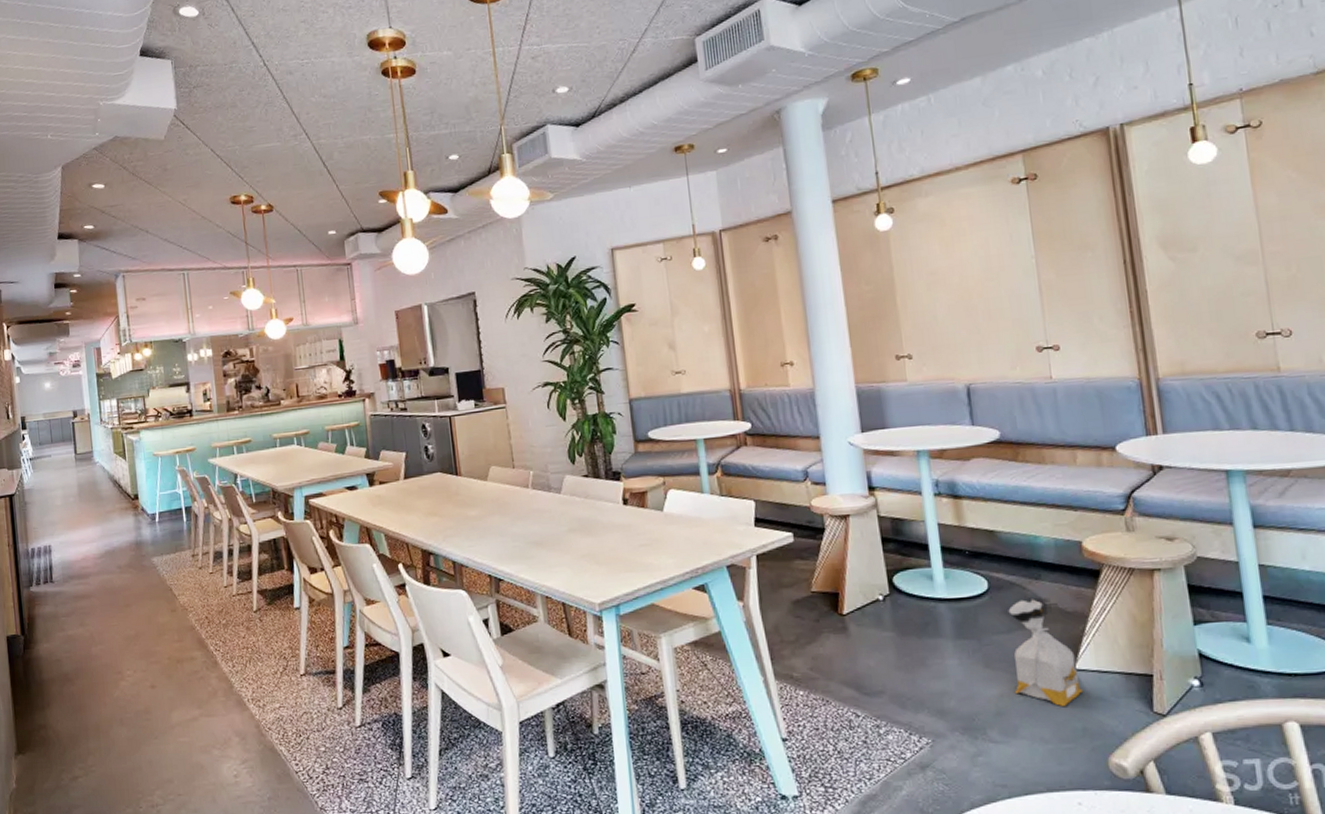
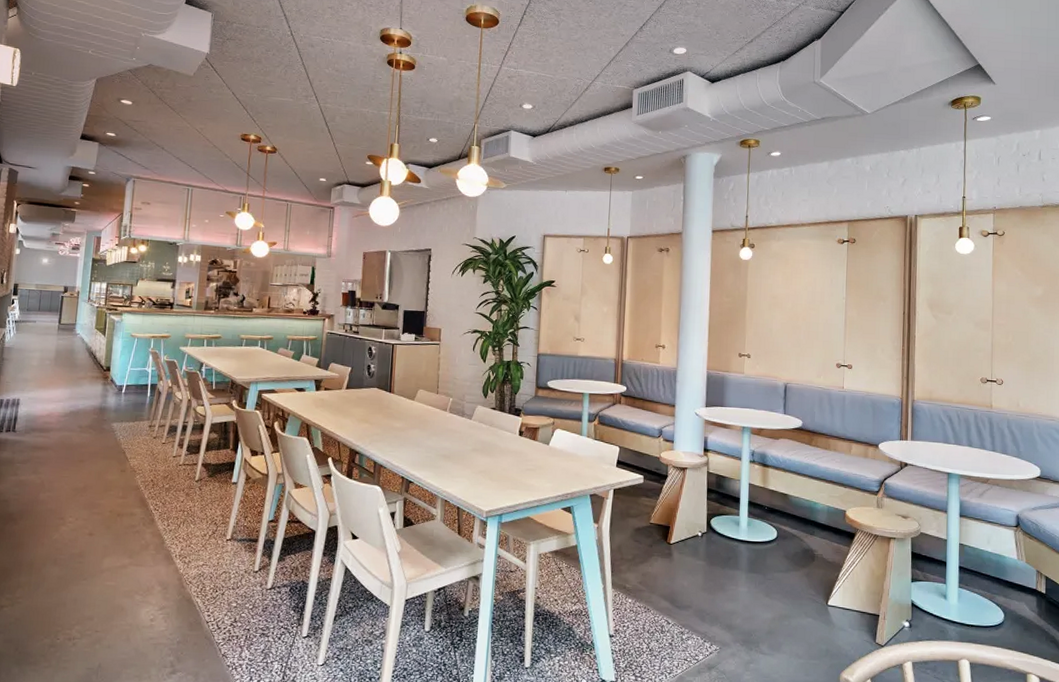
bag: present [1008,599,1082,707] -> none [783,548,830,633]

